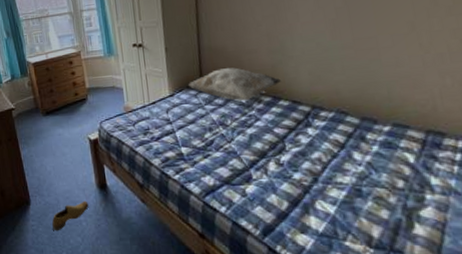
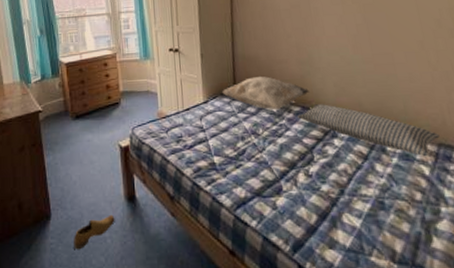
pillow: none [268,93,429,145] -> present [298,104,440,157]

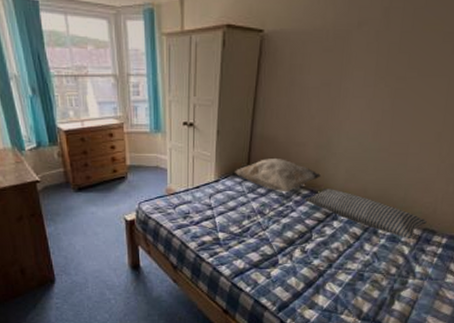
shoe: present [74,214,115,250] -> none [79,280,119,309]

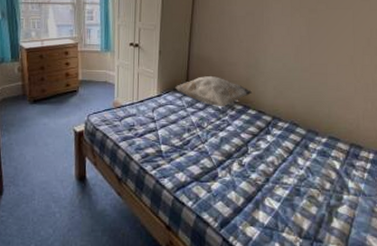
pillow: present [305,189,427,239] -> none [239,104,353,154]

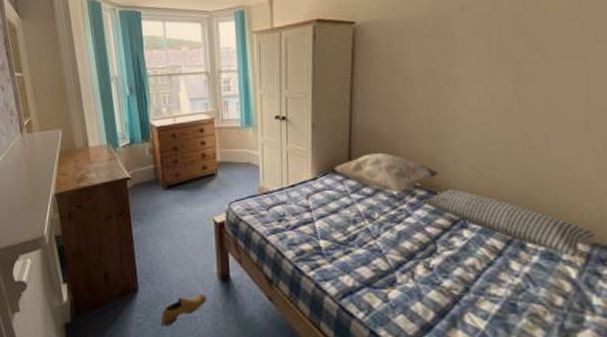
shoe: none [24,192,65,223] -> present [162,293,207,327]
pillow: none [239,104,353,154] -> present [422,189,595,258]

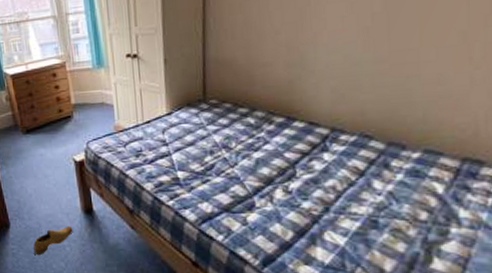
decorative pillow: present [334,152,438,193] -> none [189,82,297,122]
pillow: present [422,189,595,258] -> none [280,113,466,174]

